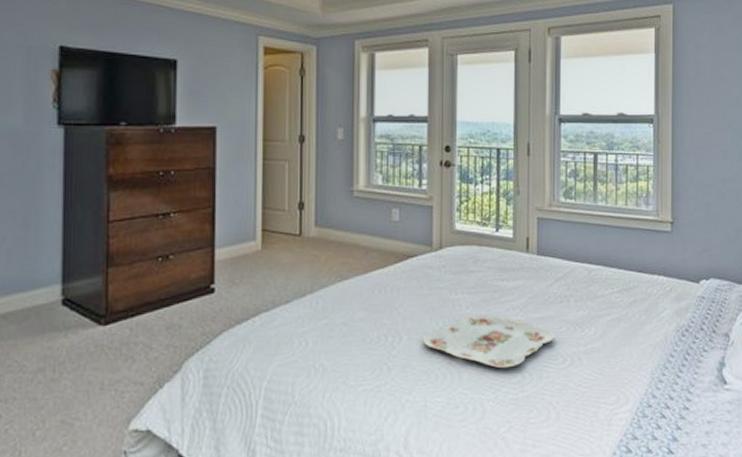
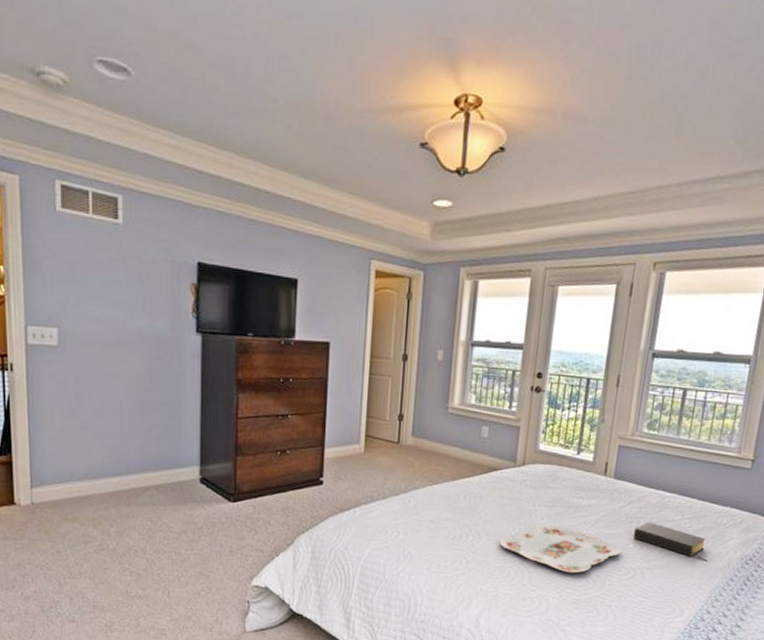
bible: none [565,299,645,338] -> present [633,521,708,562]

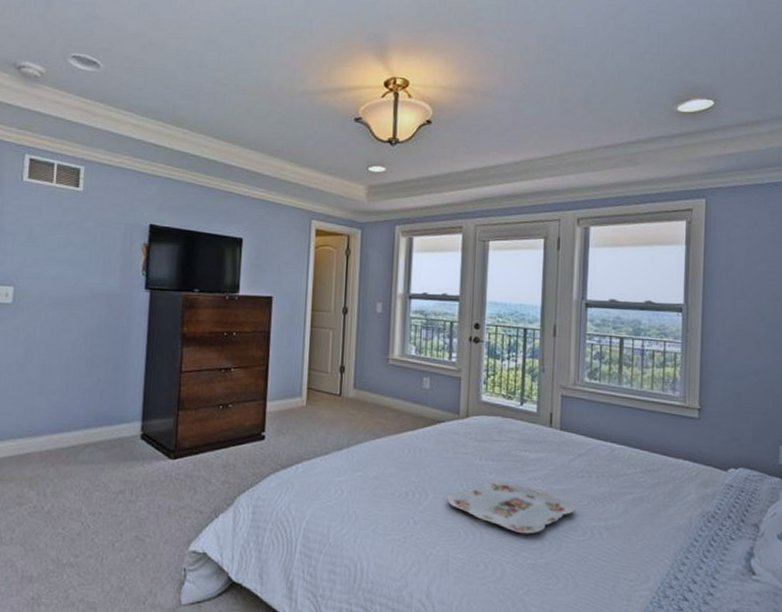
bible: present [633,521,708,562] -> none [586,476,668,520]

